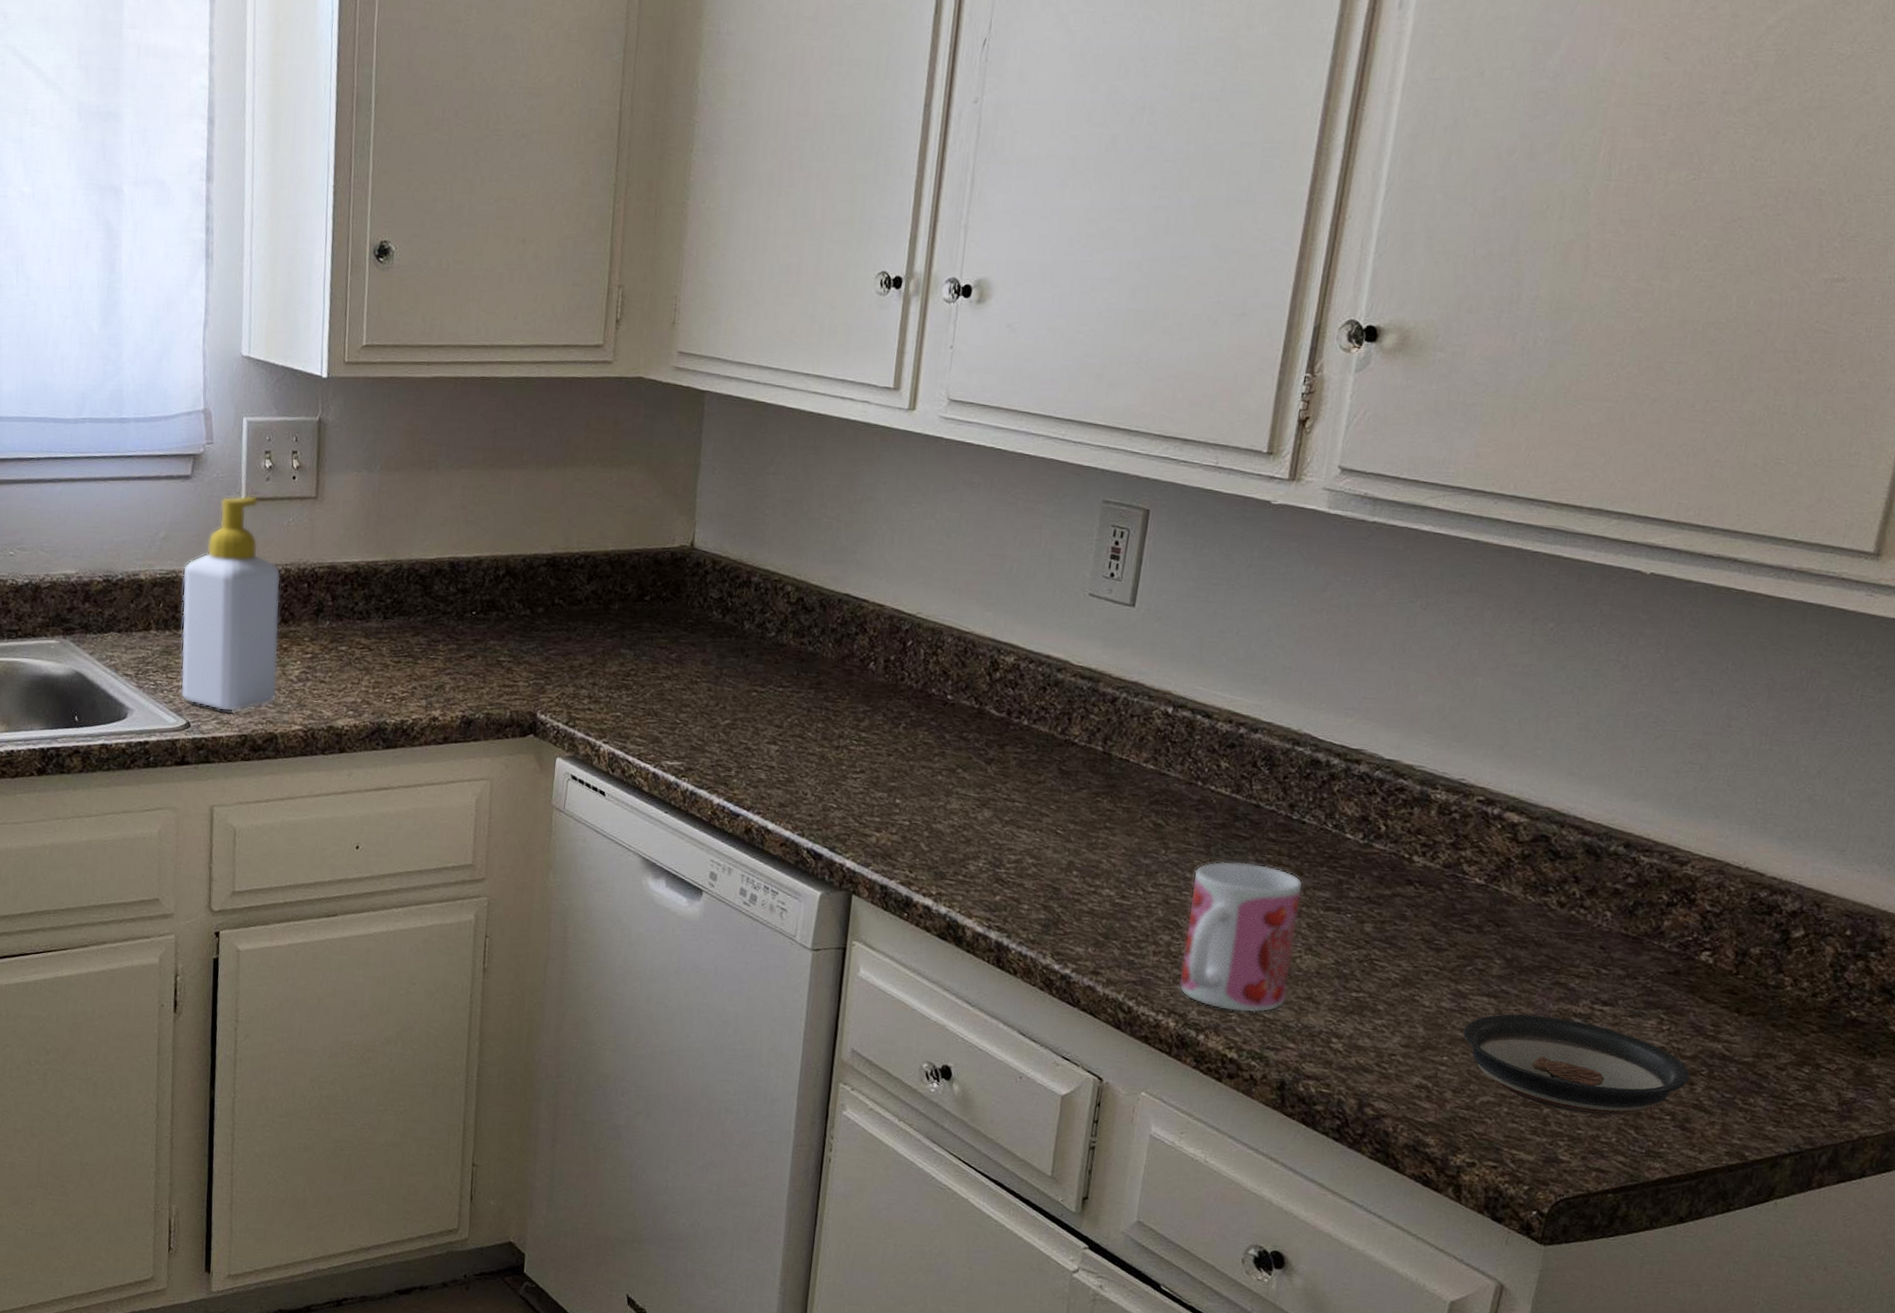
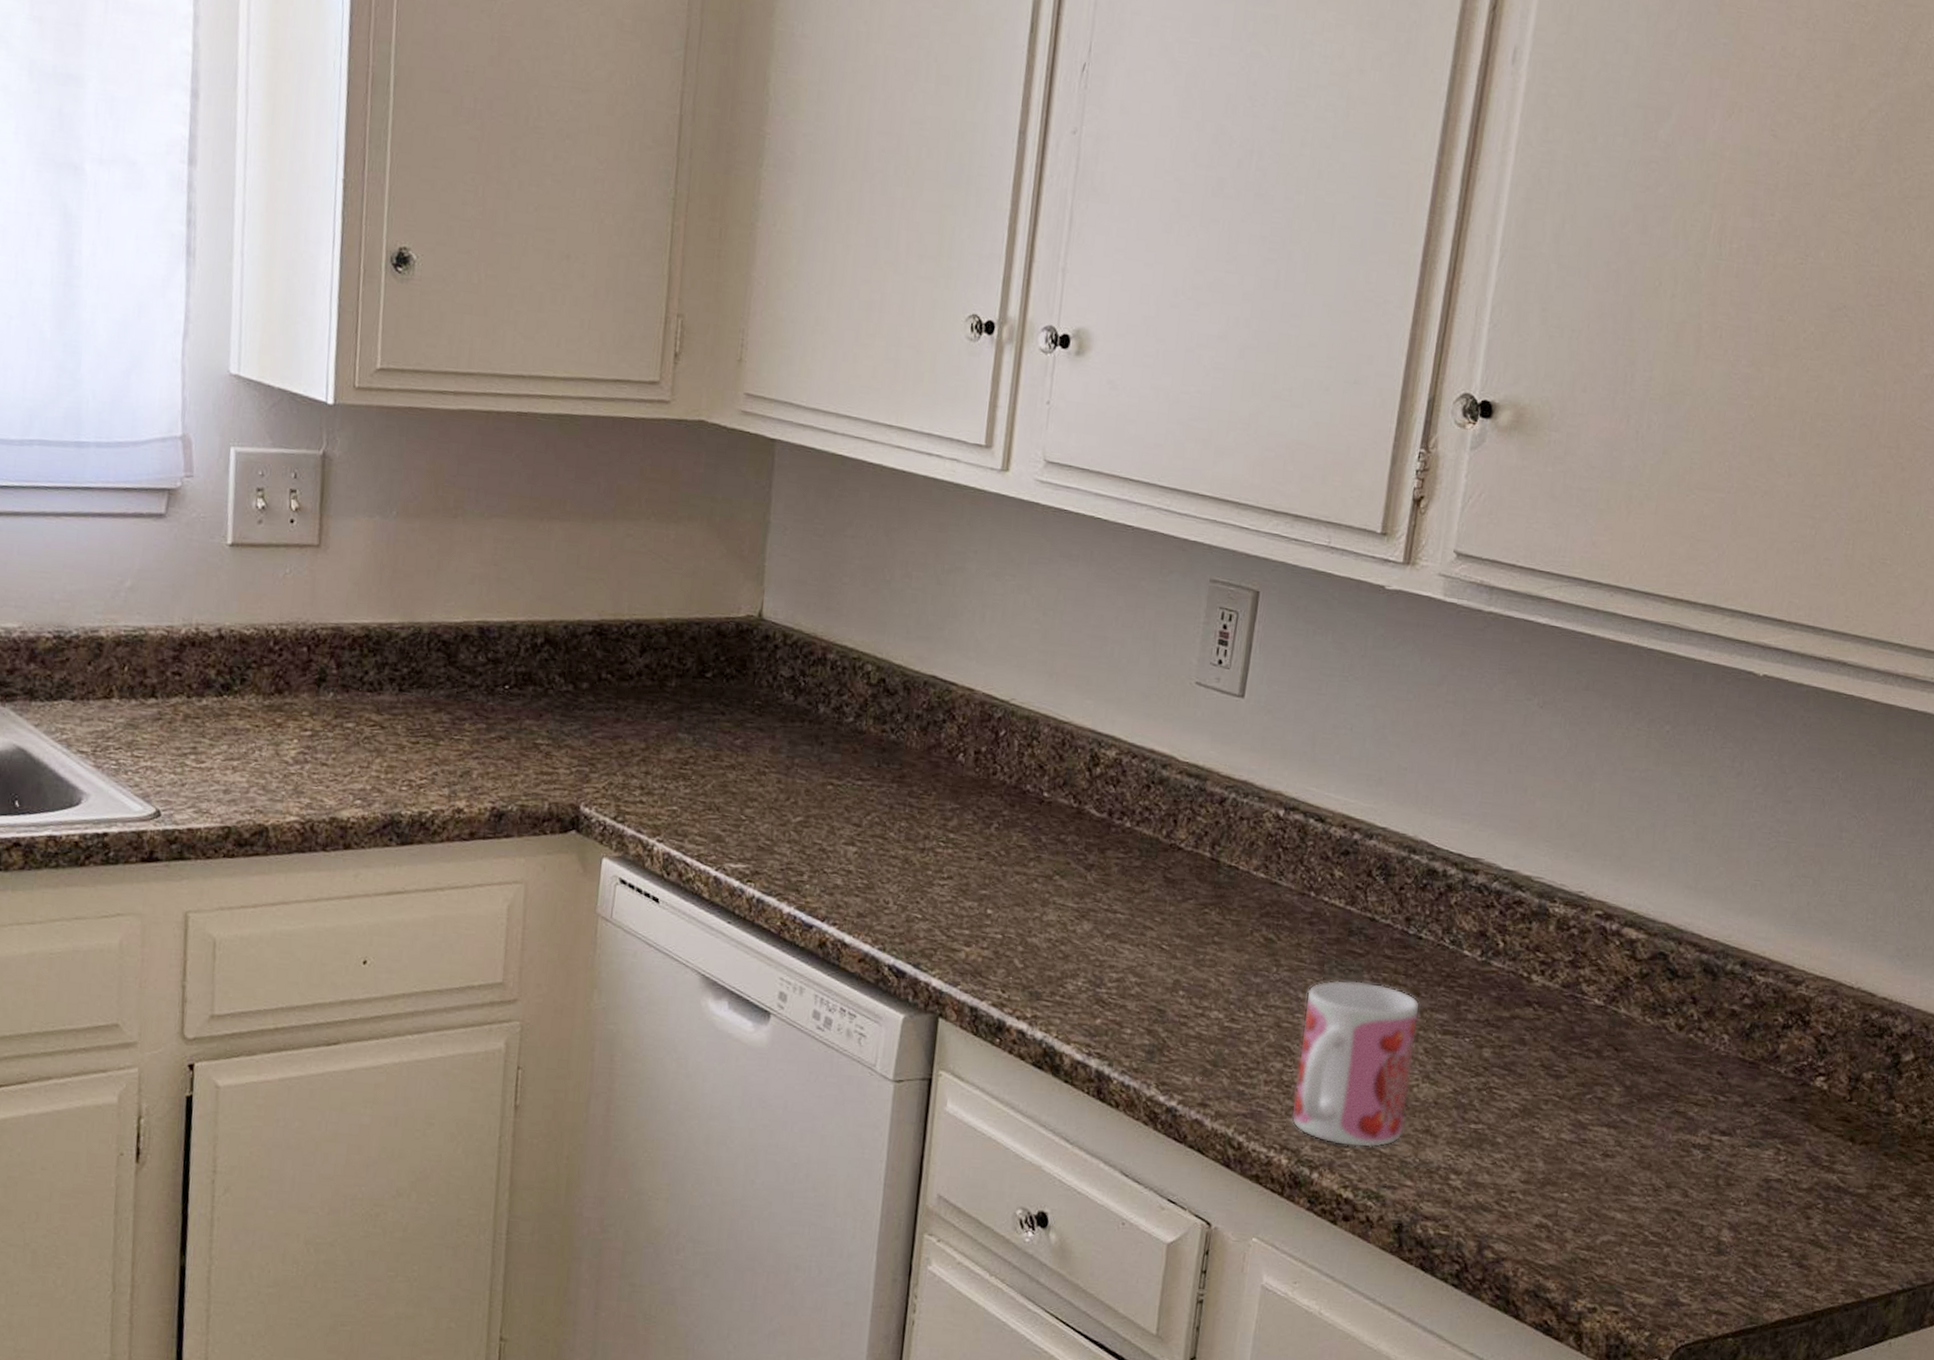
soap bottle: present [180,495,281,712] -> none [149,540,275,799]
saucer: present [1463,1014,1690,1116] -> none [1583,1145,1807,1254]

